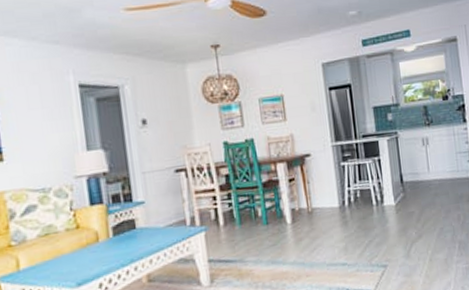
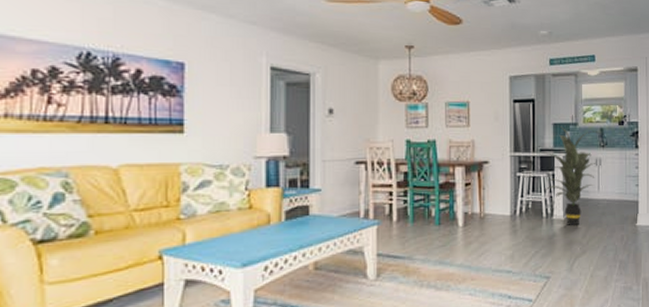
indoor plant: none [360,109,424,211] -> present [538,126,598,226]

